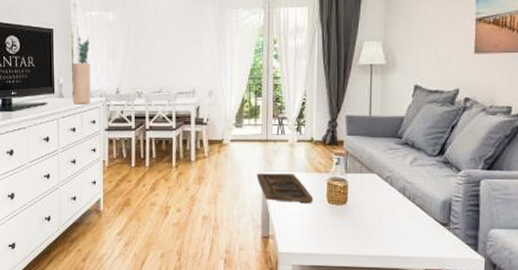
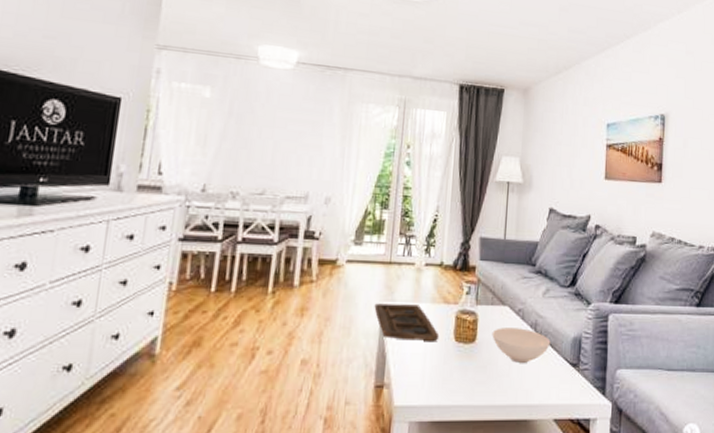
vase: present [72,35,91,105] -> none [135,111,174,204]
bowl: none [362,192,419,222] -> present [492,328,551,363]

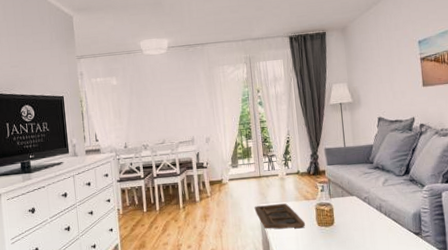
bowl: present [492,328,551,363] -> none [346,211,395,237]

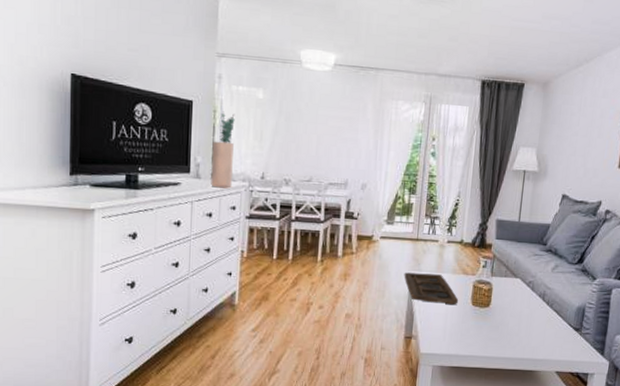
vase: none [83,100,103,162] -> present [211,111,235,189]

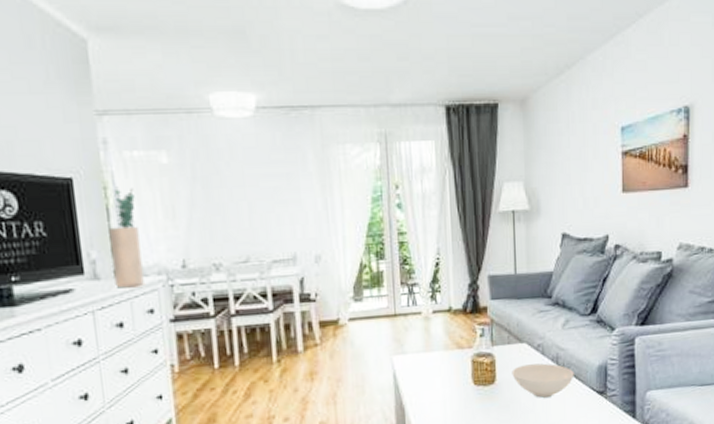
decorative tray: present [404,272,459,305] -> none [385,354,457,391]
bowl: none [504,296,557,326] -> present [512,363,574,398]

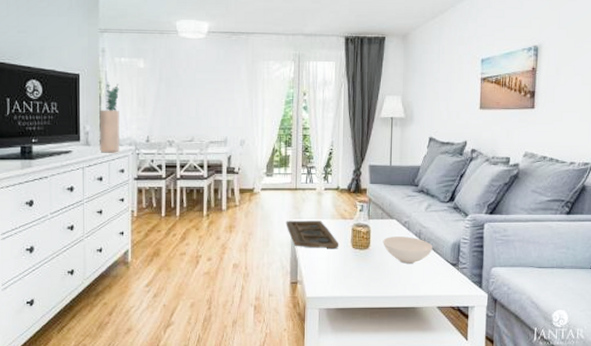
decorative tray: none [385,354,457,391] -> present [286,221,339,249]

